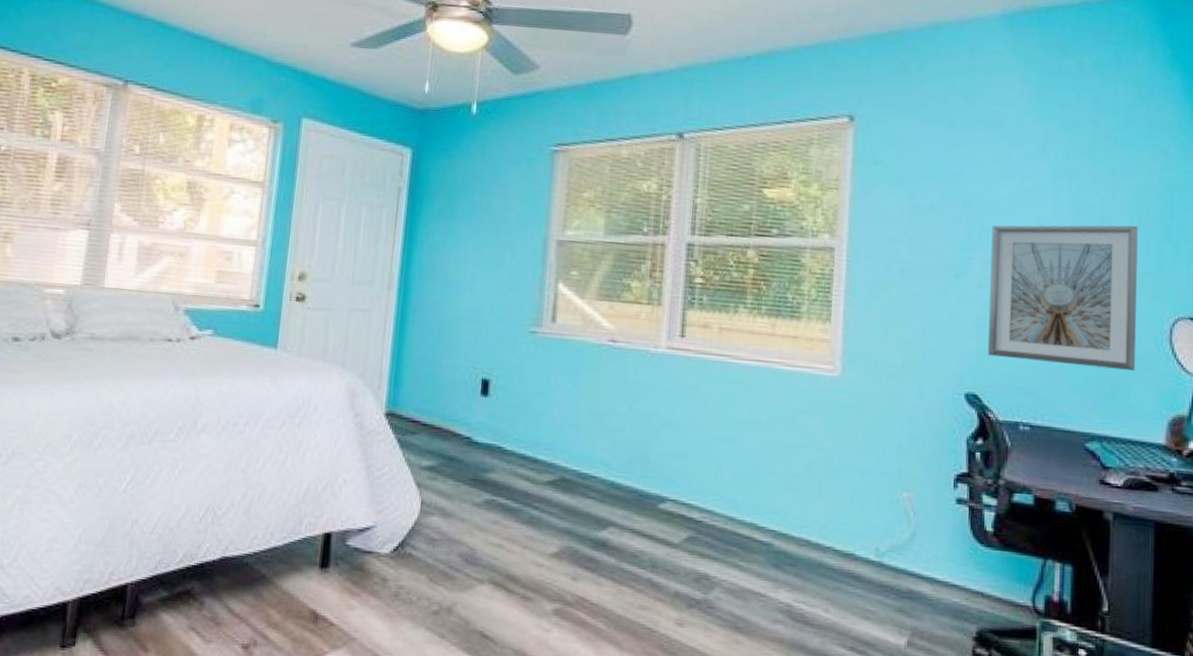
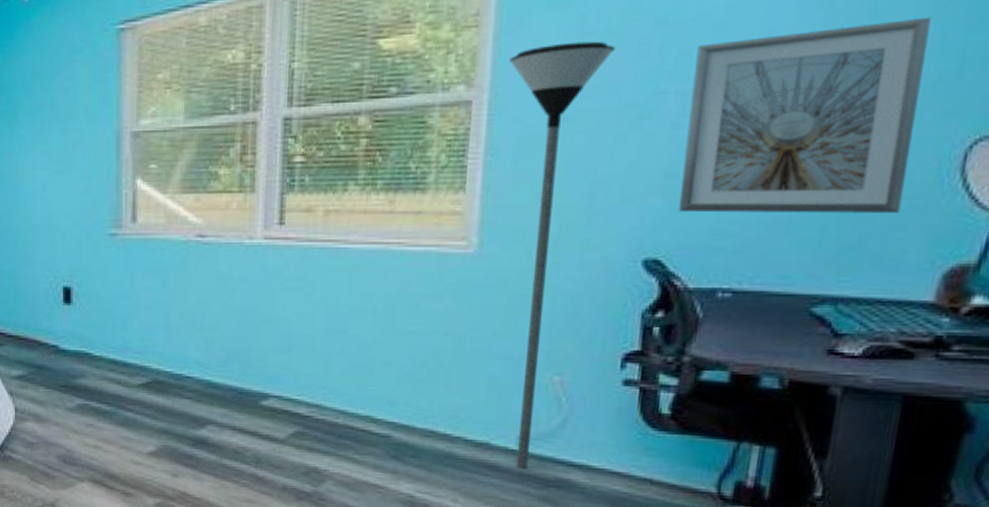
floor lamp: none [862,211,936,579] -> present [510,41,615,468]

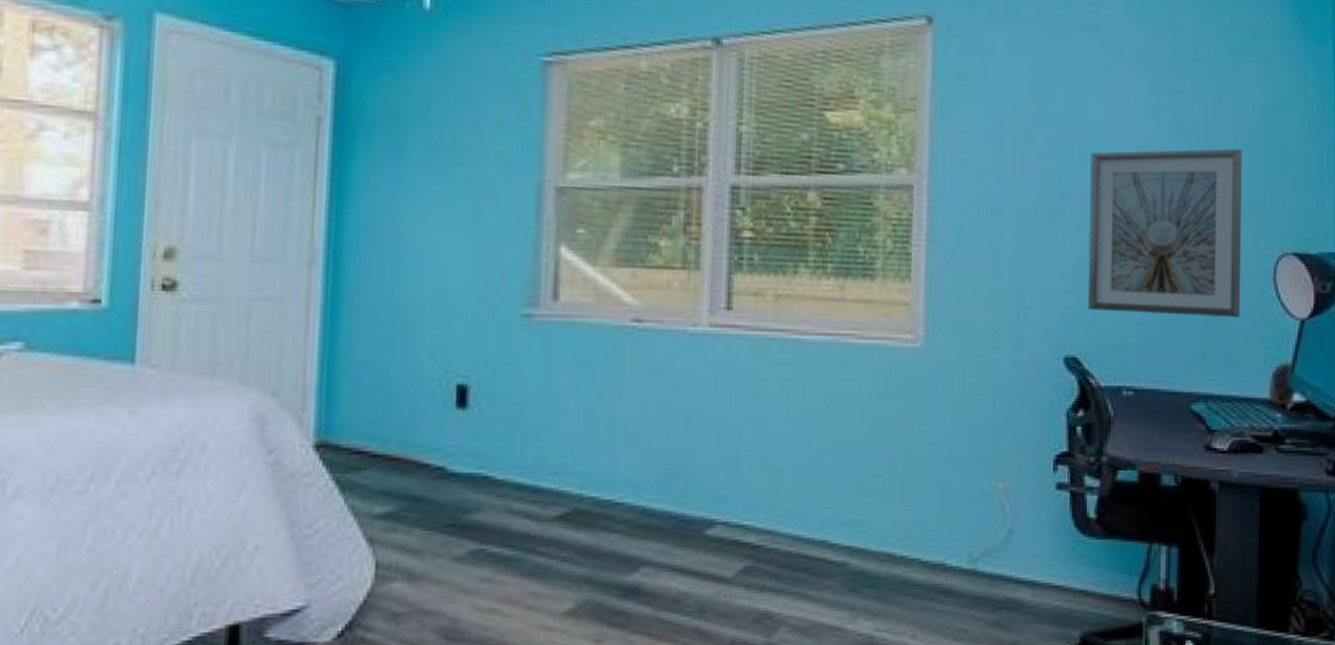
floor lamp: present [510,41,615,468] -> none [944,137,1029,590]

